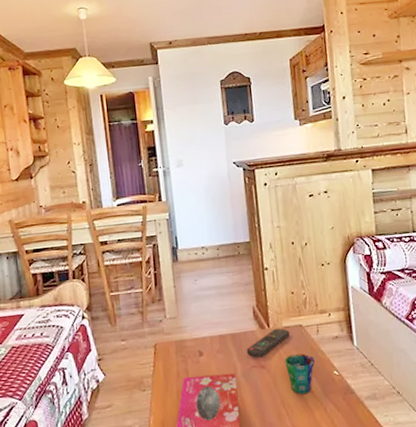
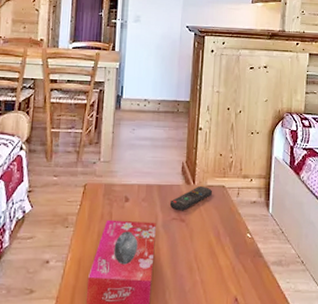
cup: present [284,353,315,395] -> none [203,212,231,252]

